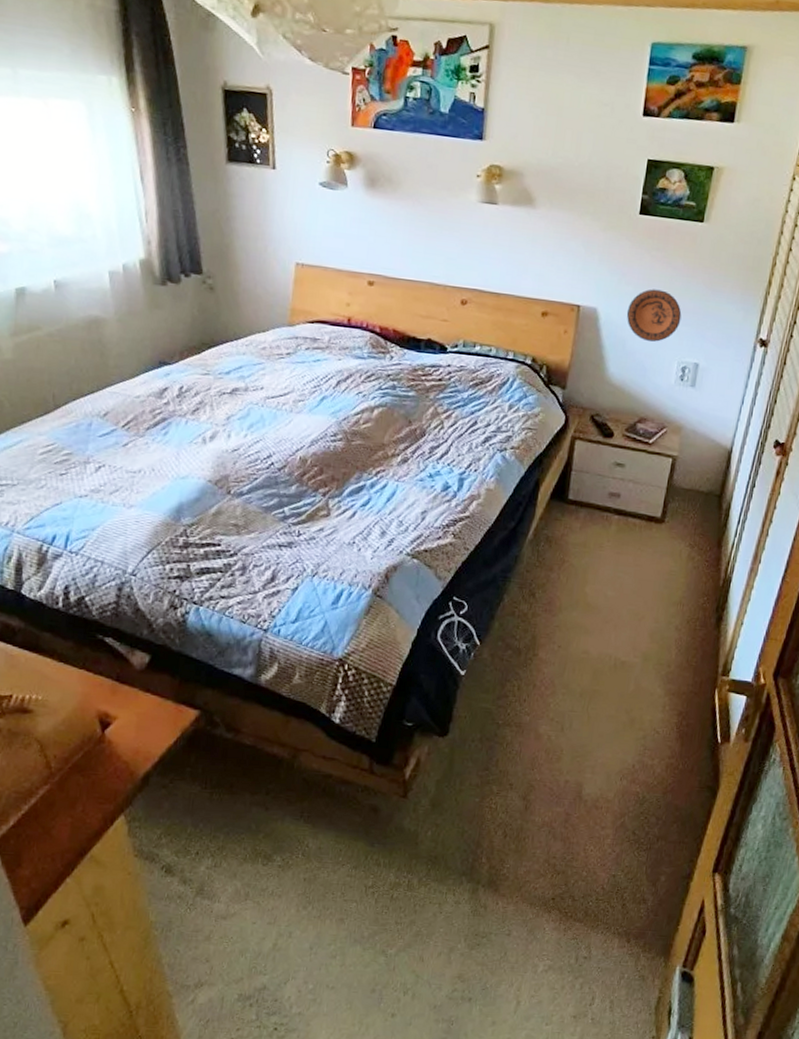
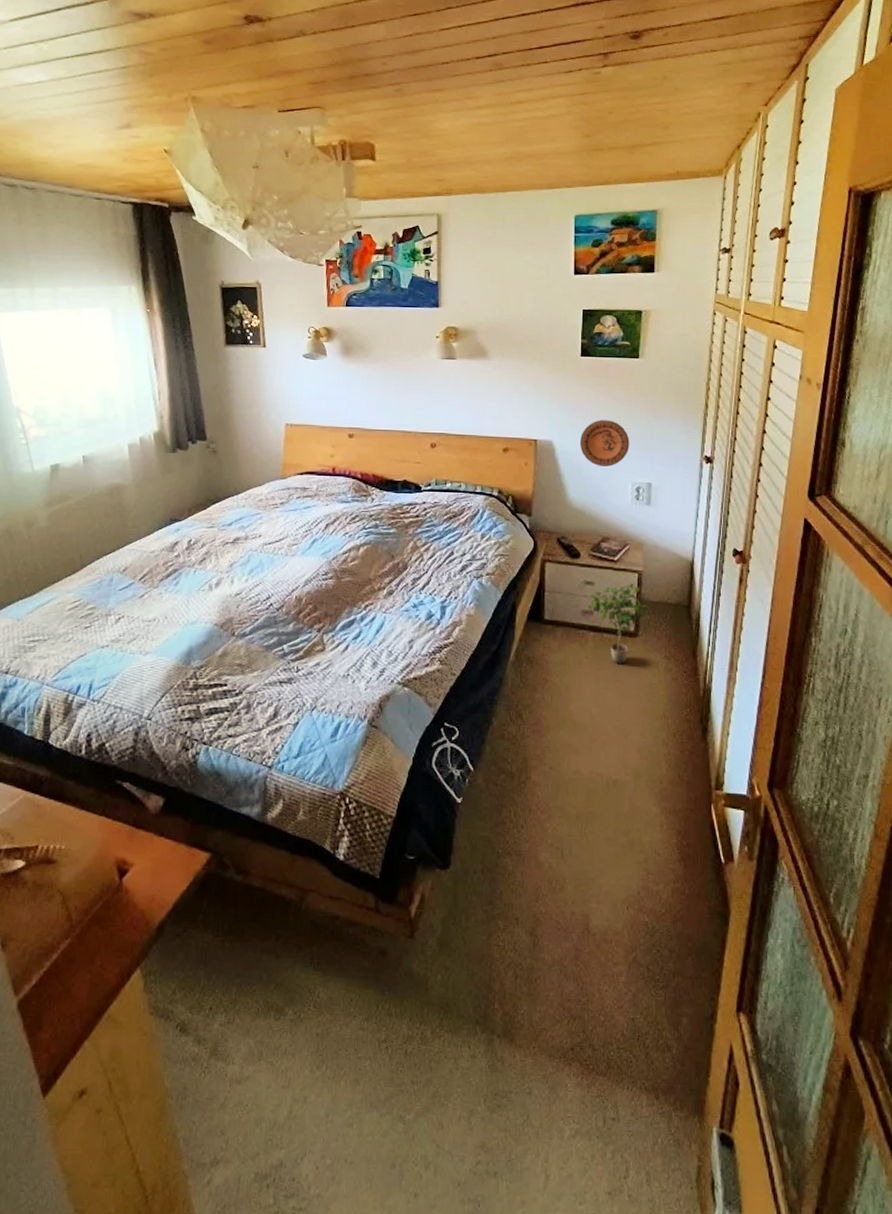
potted plant: none [613,468,679,550] -> present [586,583,649,665]

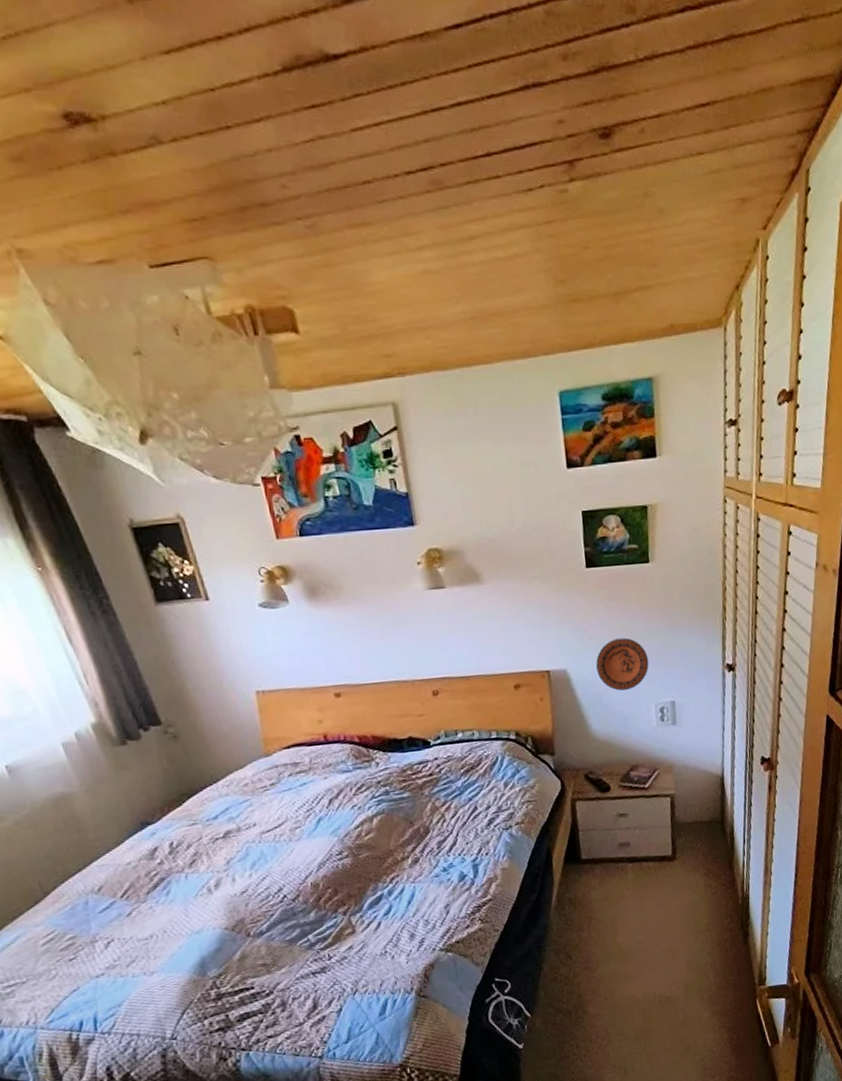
potted plant: present [586,583,649,665] -> none [622,807,684,890]

